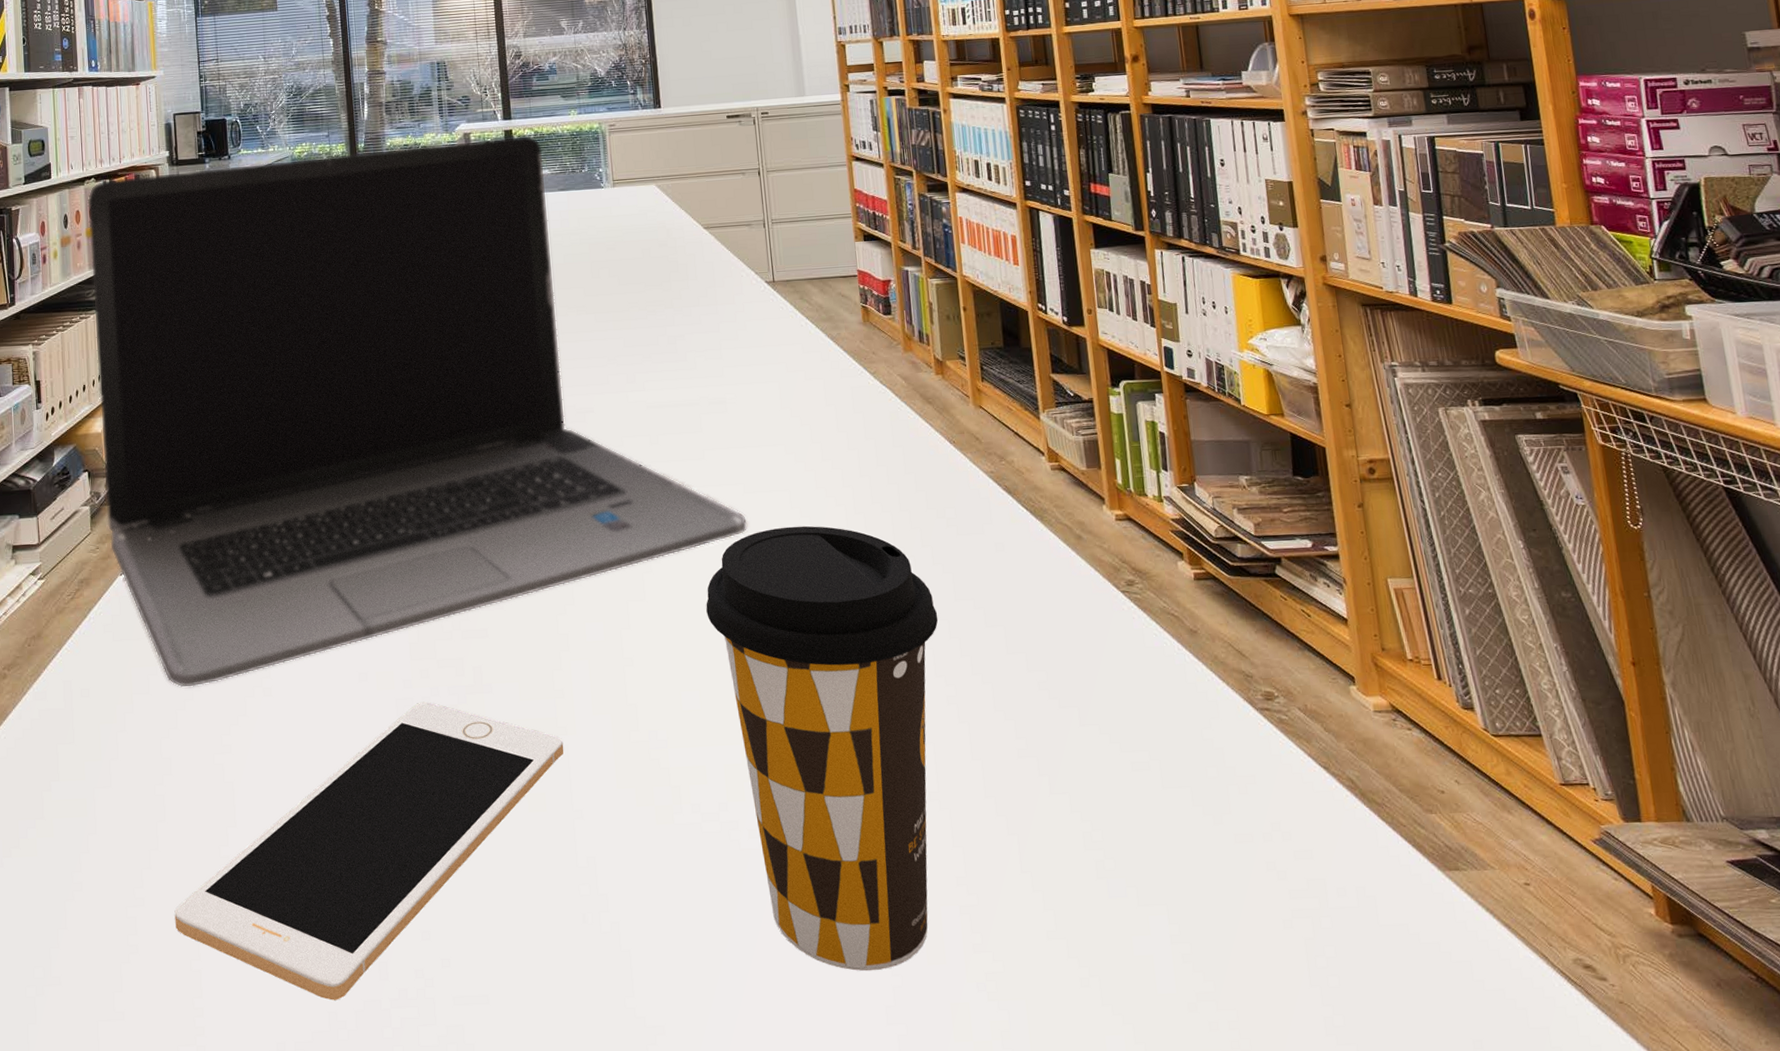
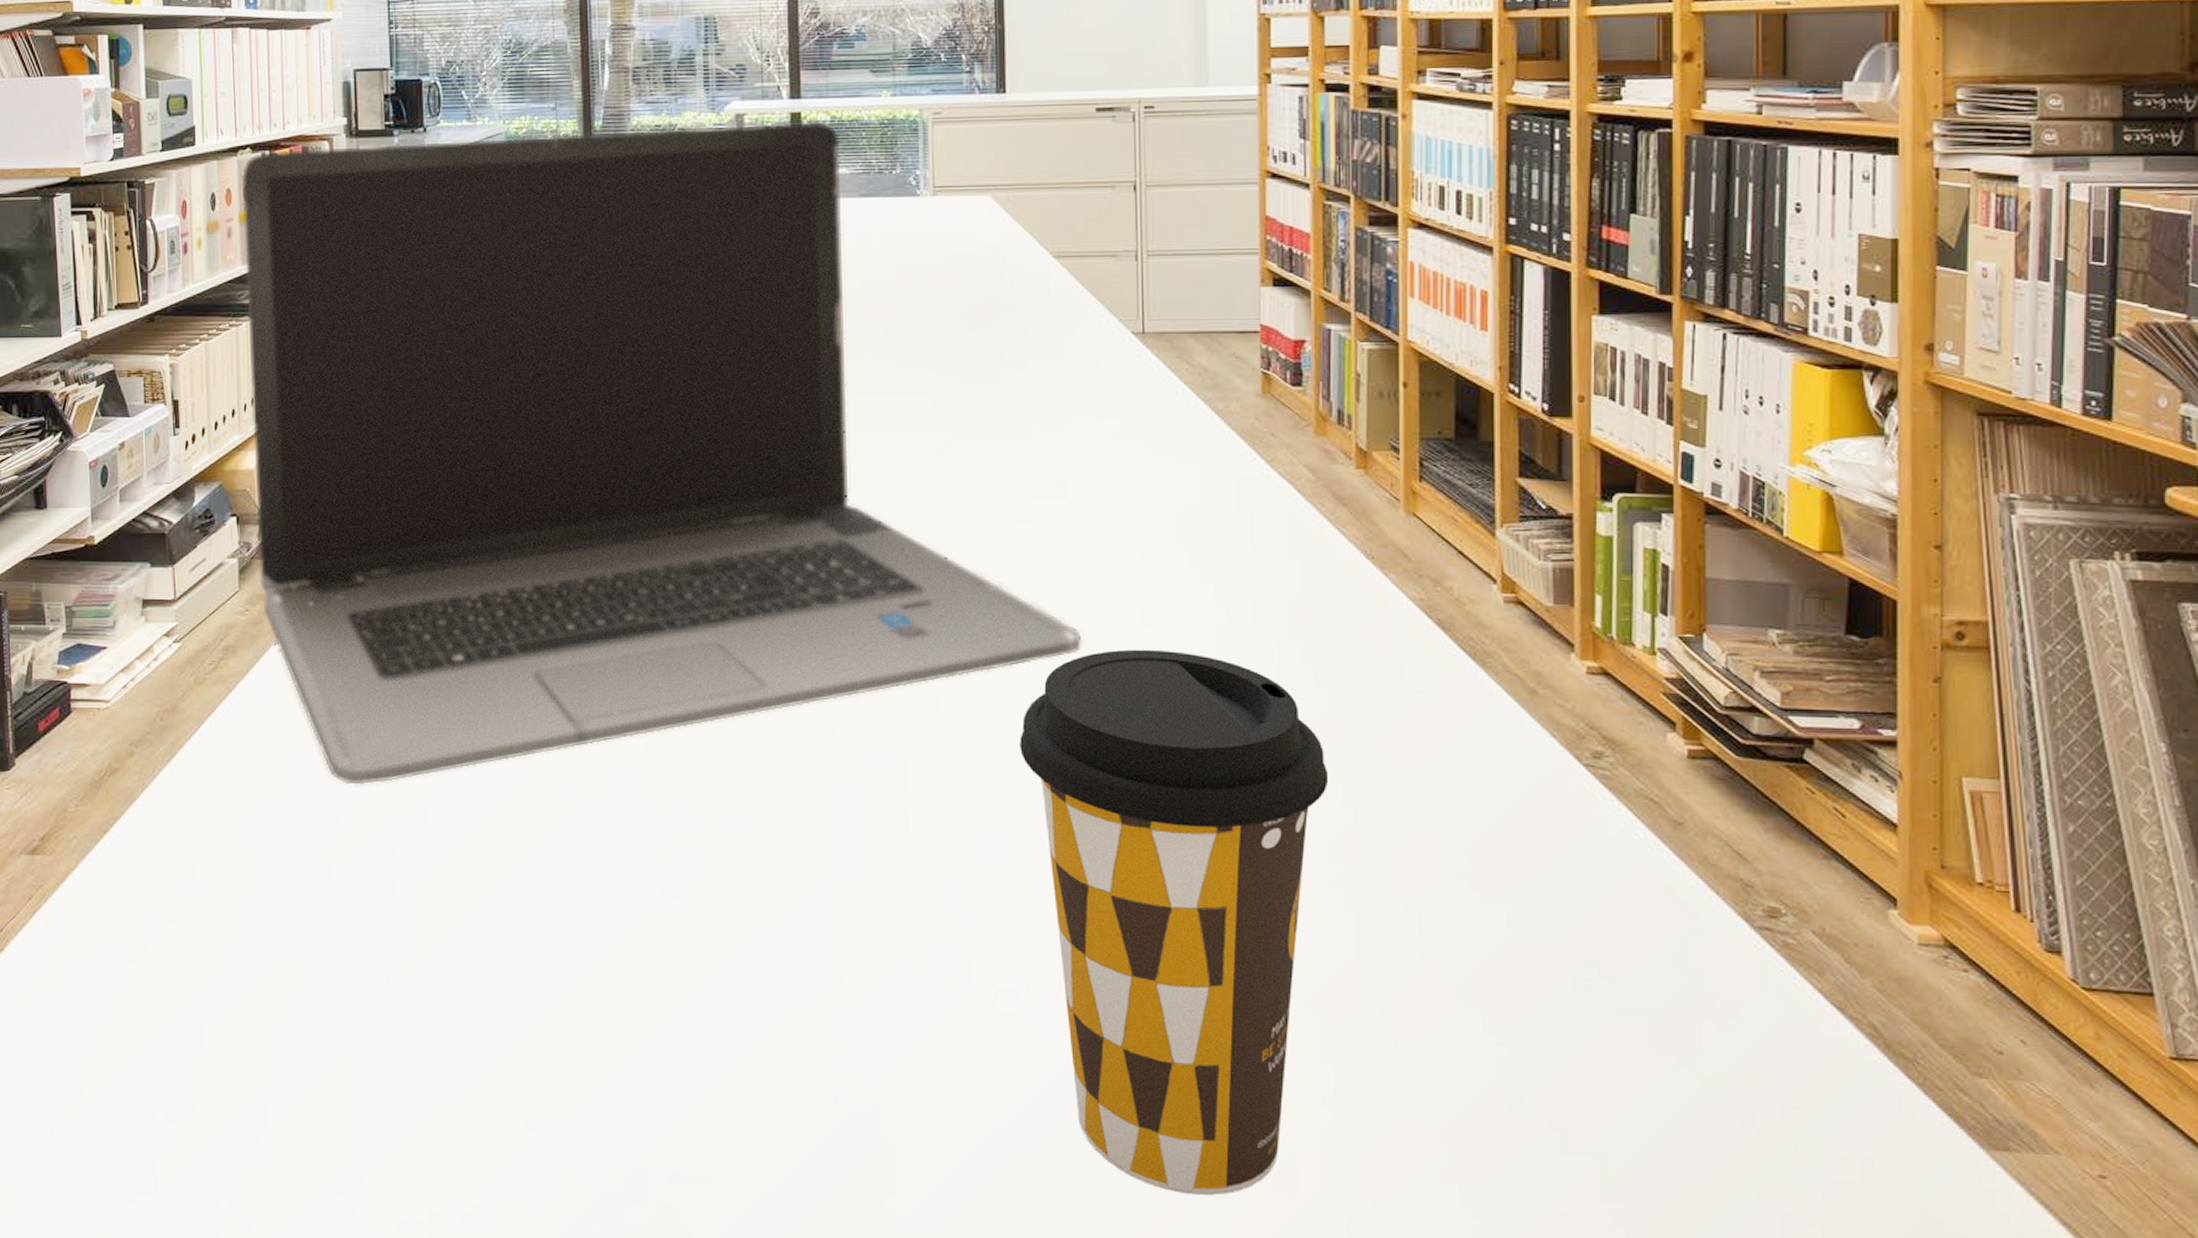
cell phone: present [174,701,564,1001] -> none [332,826,824,1163]

